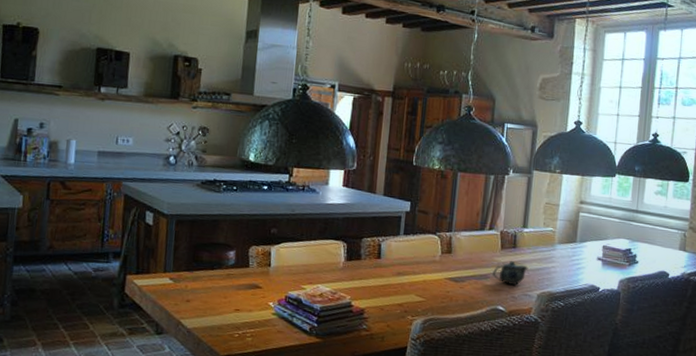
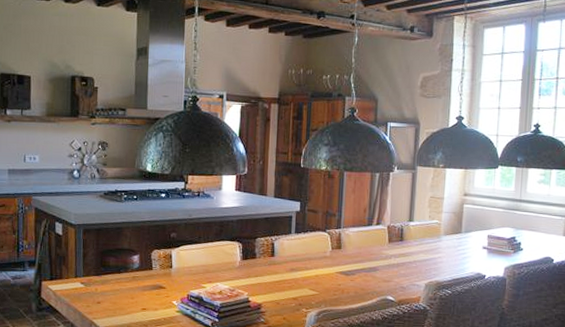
teapot: present [492,261,529,286] -> none [381,253,416,277]

